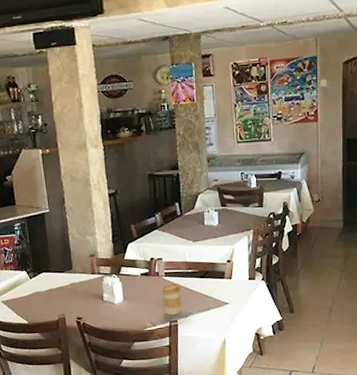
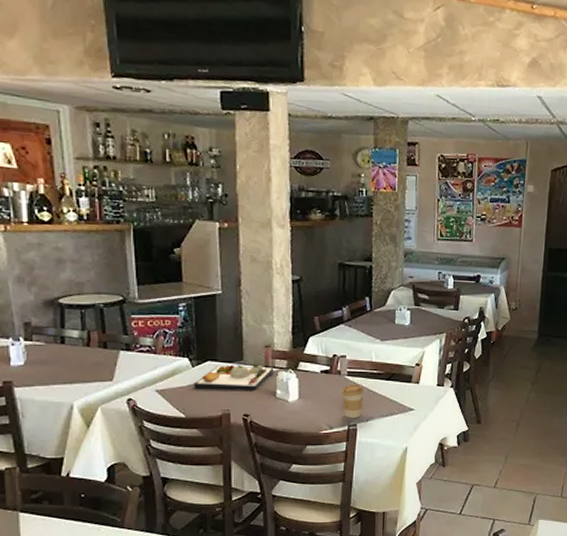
dinner plate: none [33,272,100,298] -> present [194,364,274,390]

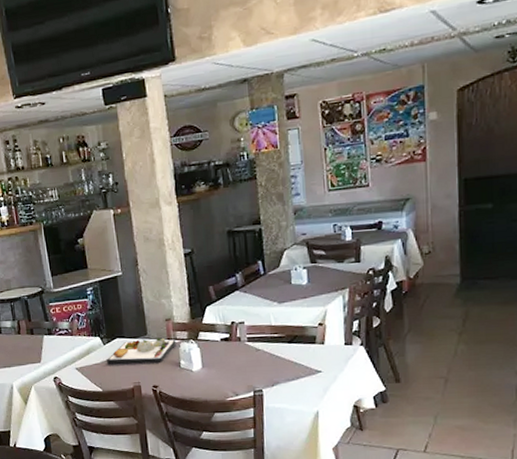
coffee cup: present [341,384,364,418] -> none [243,349,267,384]

